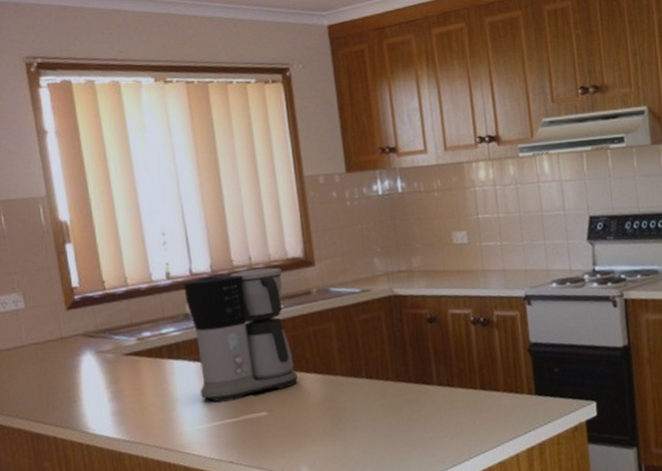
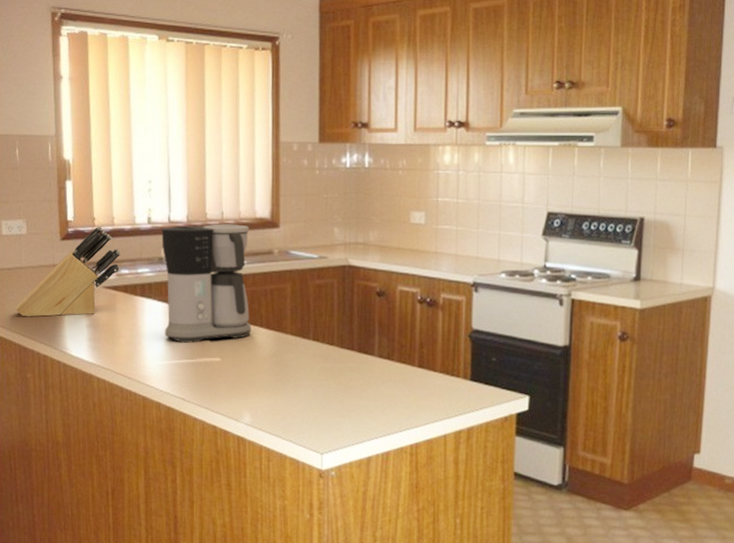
knife block: none [21,288,140,400] -> present [15,226,121,317]

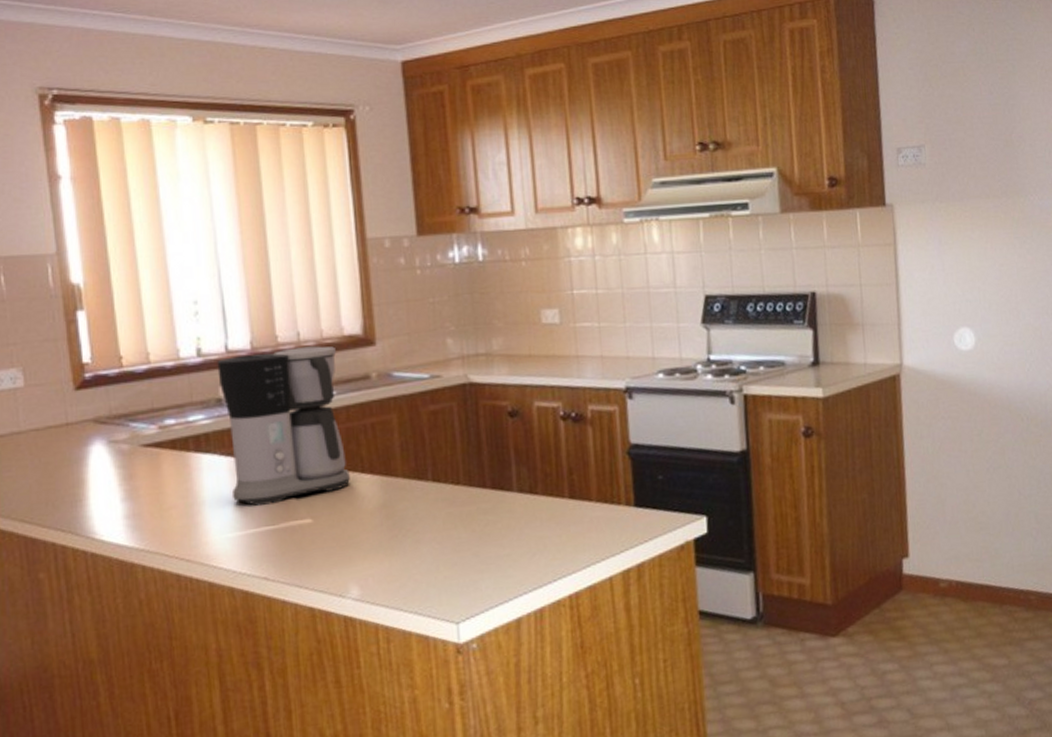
knife block: present [15,226,121,317] -> none [15,366,163,498]

